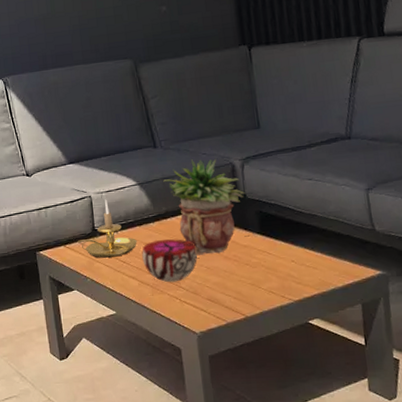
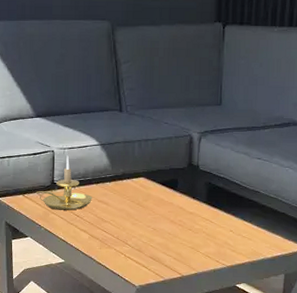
decorative bowl: present [142,239,198,283] -> none [95,199,147,239]
potted plant: present [163,159,245,255] -> none [124,127,198,217]

